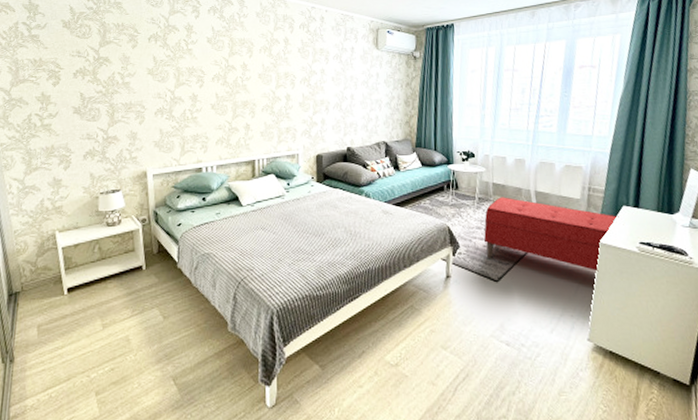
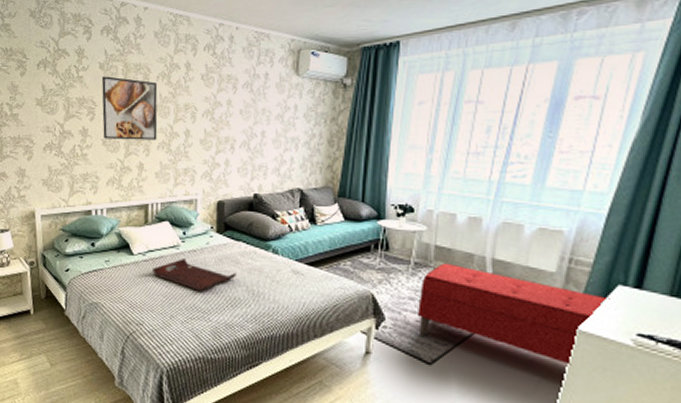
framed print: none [210,49,261,104] -> present [102,76,158,140]
serving tray: none [261,207,336,236] -> present [153,259,236,292]

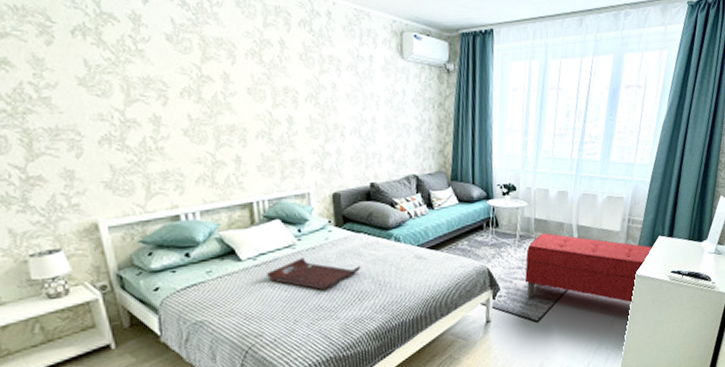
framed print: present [102,76,158,140] -> none [172,51,255,129]

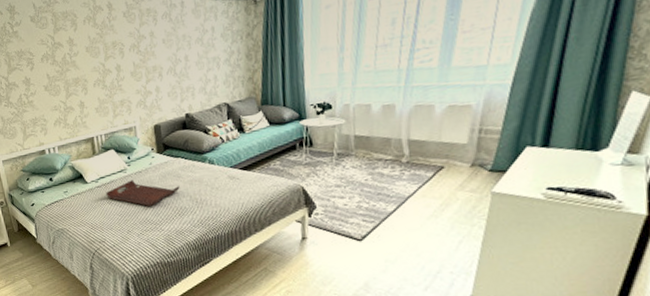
bench: present [524,233,655,303] -> none [344,149,520,224]

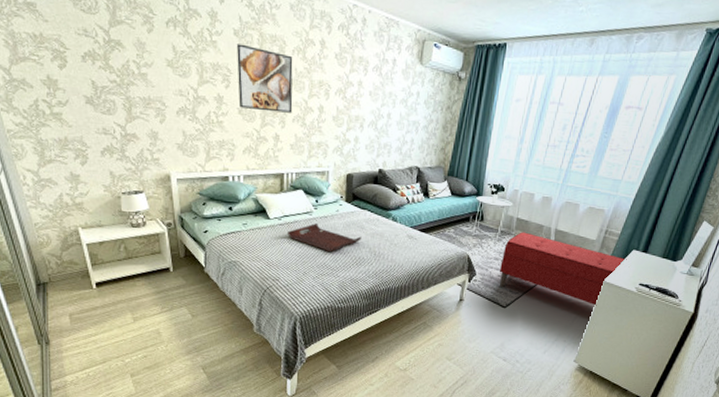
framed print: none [35,25,92,85] -> present [237,44,293,113]
bench: none [344,149,520,224] -> present [499,232,627,306]

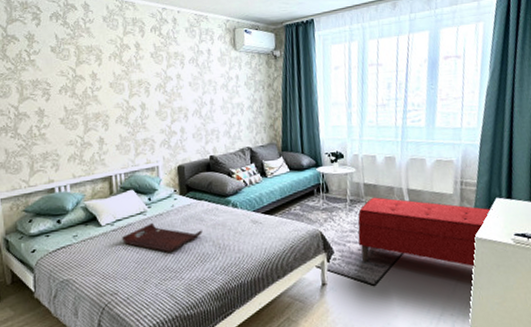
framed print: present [237,44,293,113] -> none [55,58,115,118]

